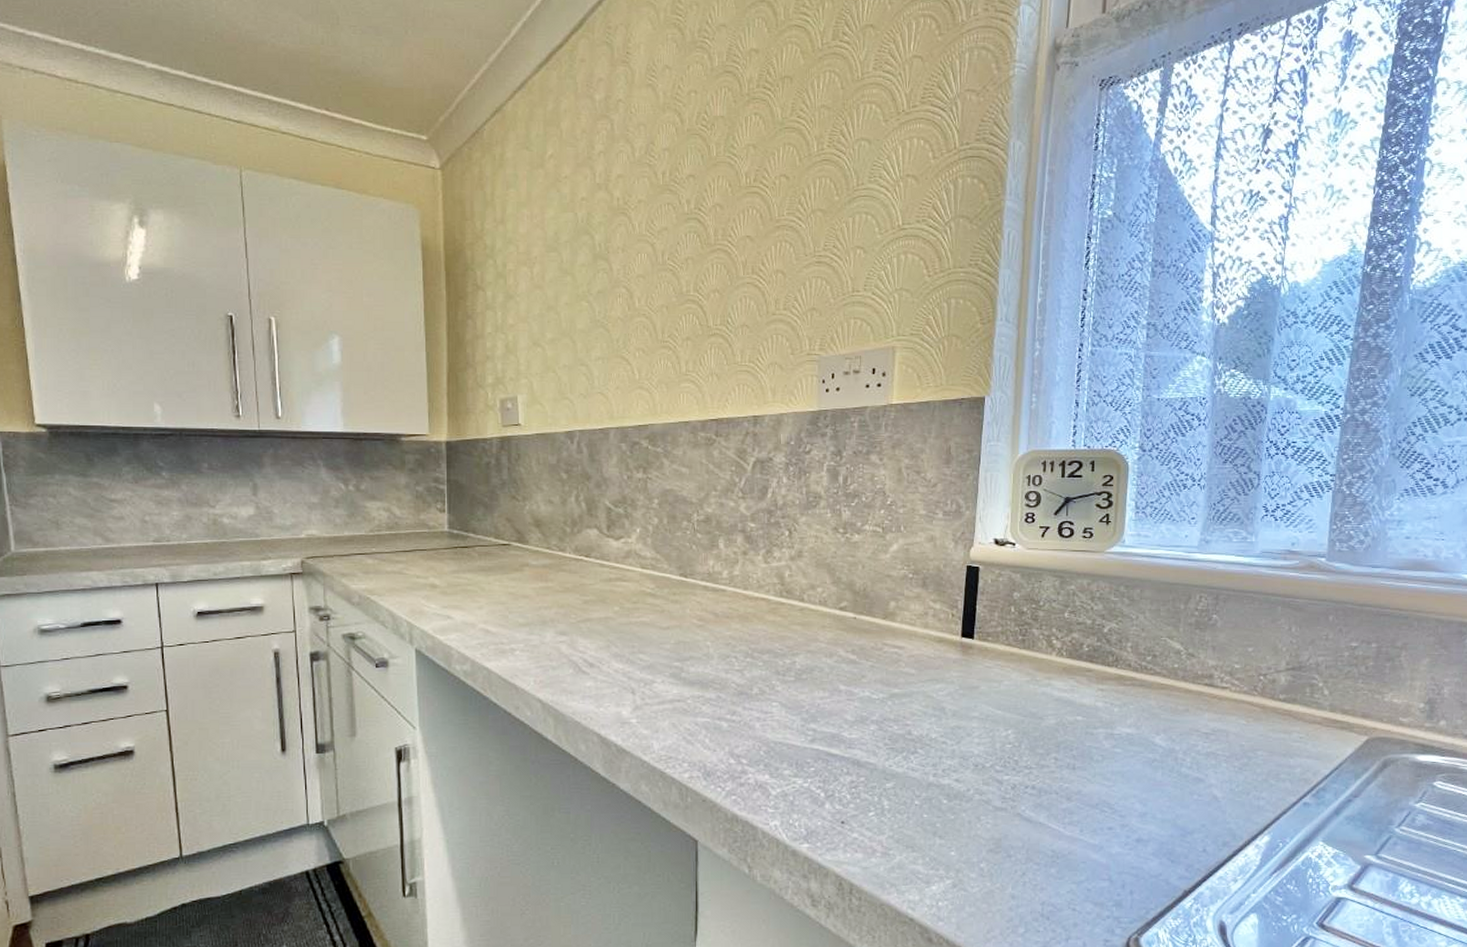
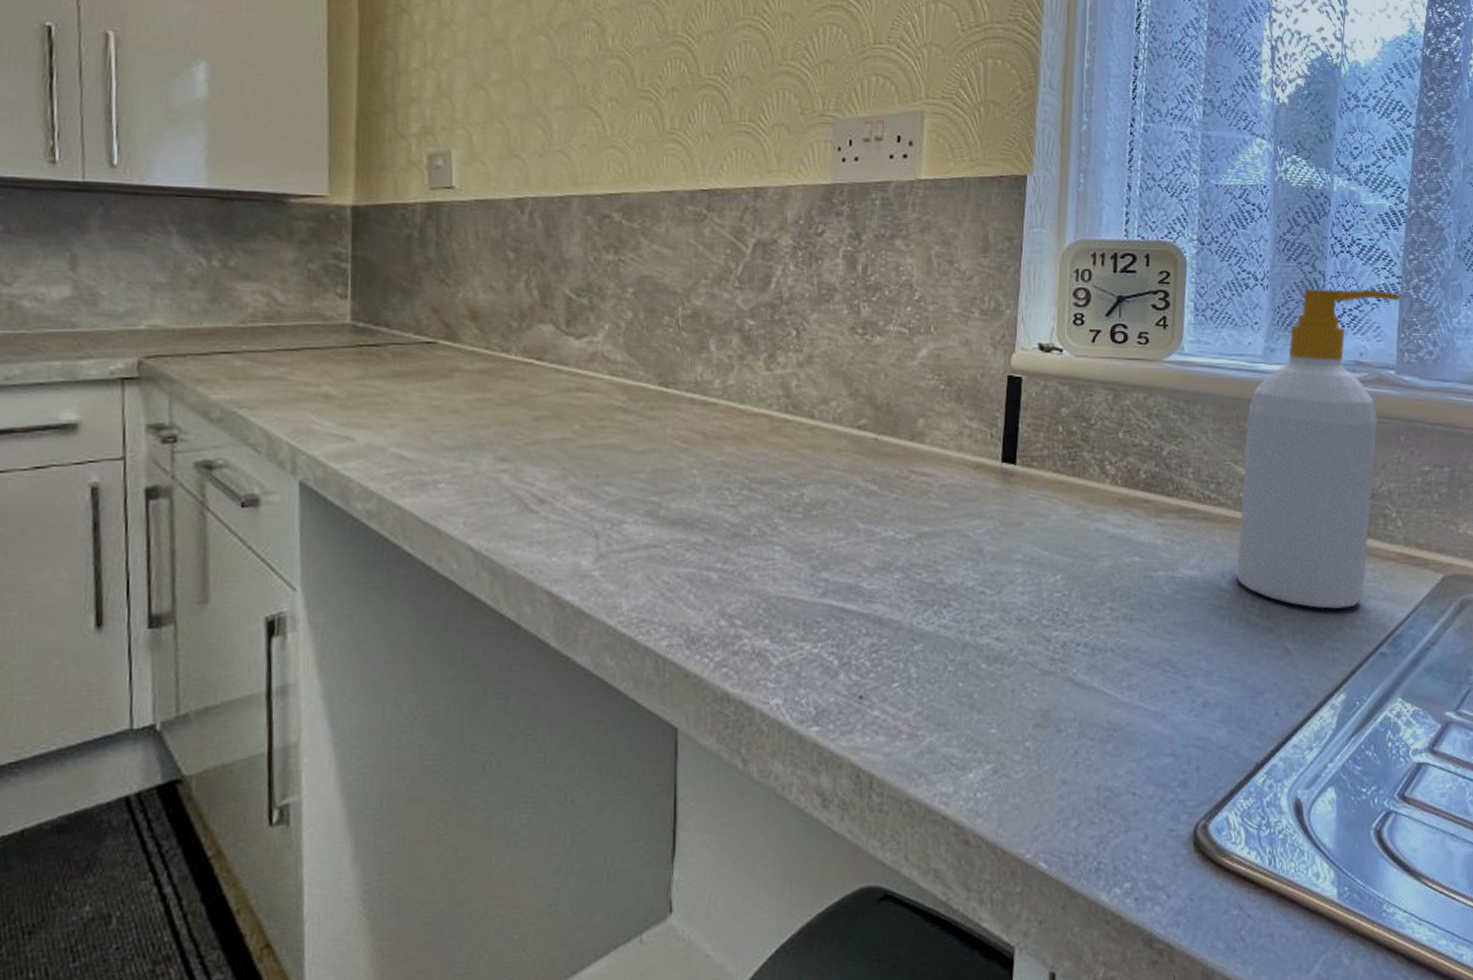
soap bottle: none [1170,486,1334,764] -> present [1237,288,1401,609]

